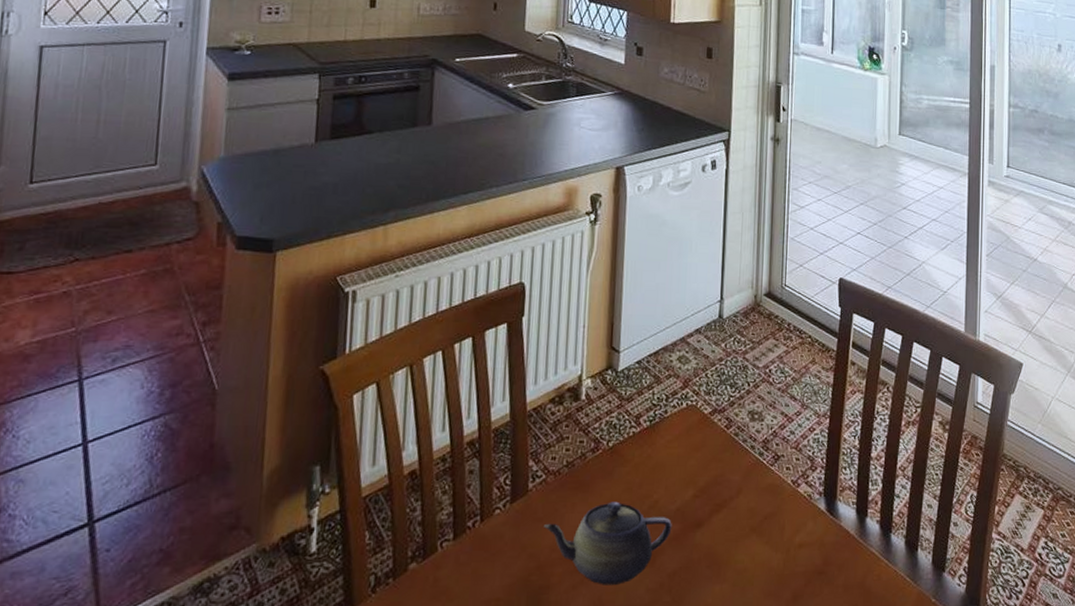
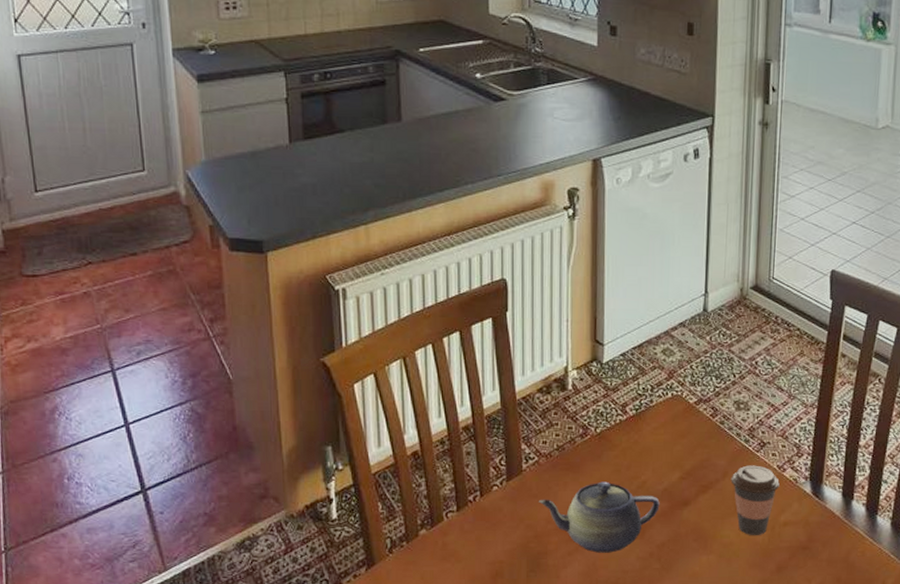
coffee cup: none [745,480,794,561] -> present [731,465,780,536]

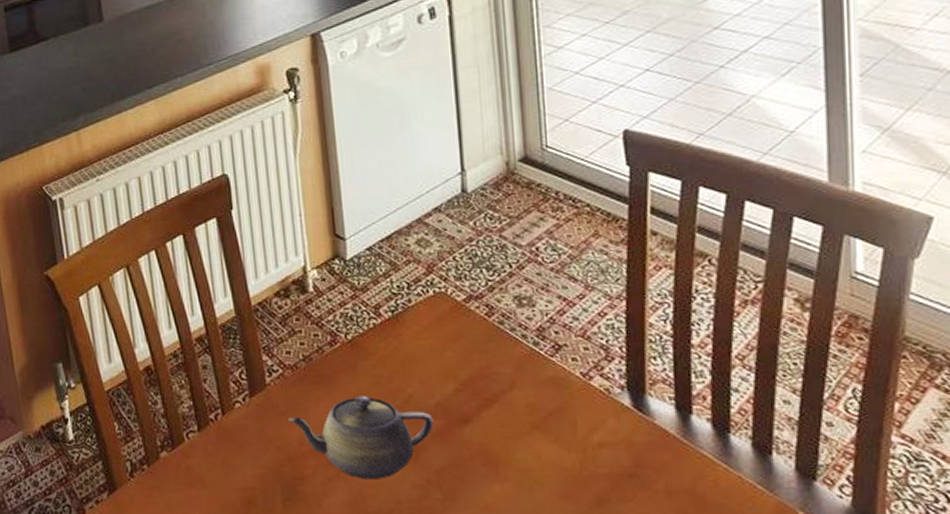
coffee cup: present [731,465,780,536] -> none [520,373,587,460]

